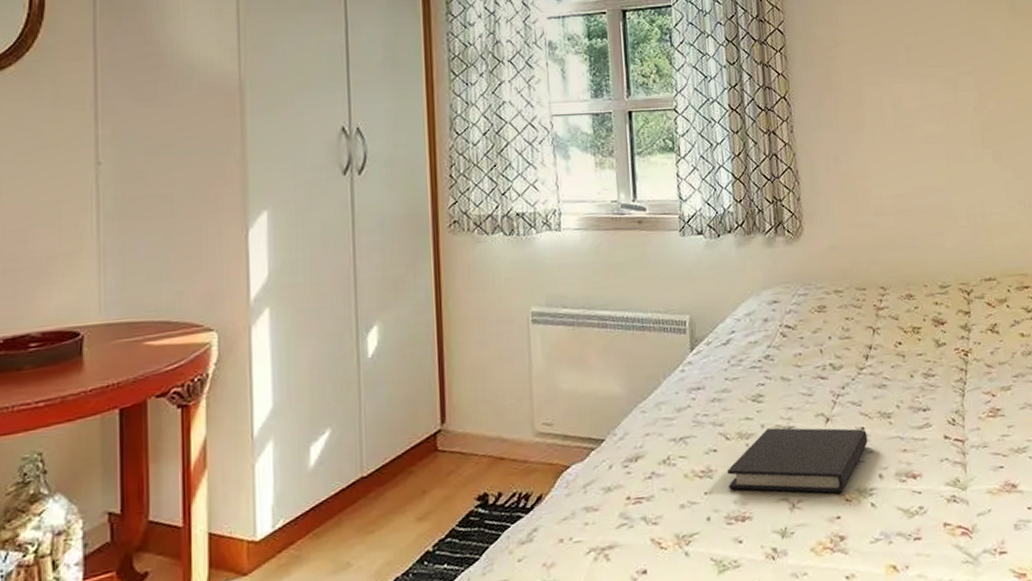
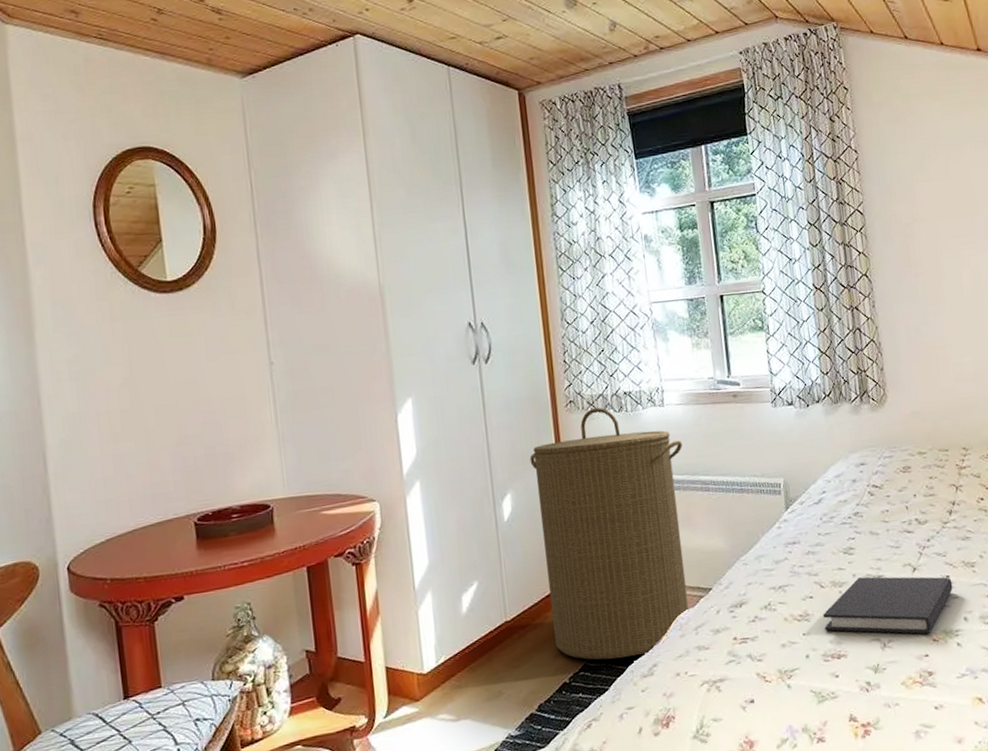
laundry hamper: none [403,229,579,524] -> present [530,407,690,660]

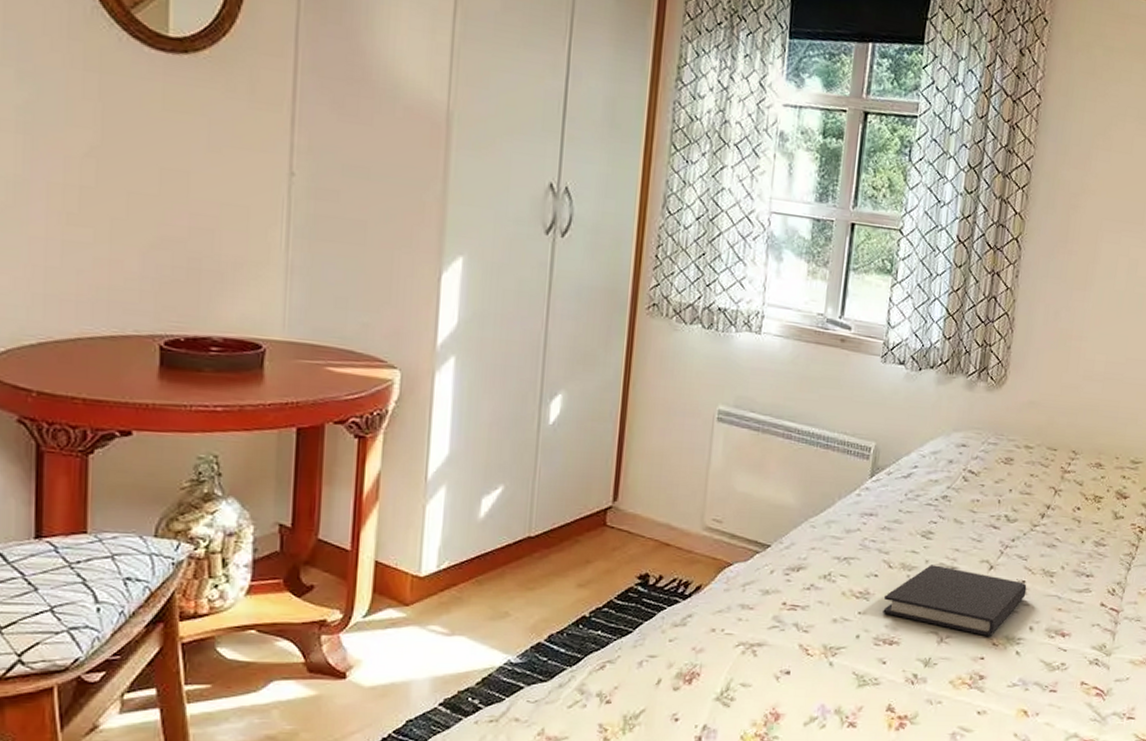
laundry hamper: present [530,407,690,660] -> none [582,317,772,602]

